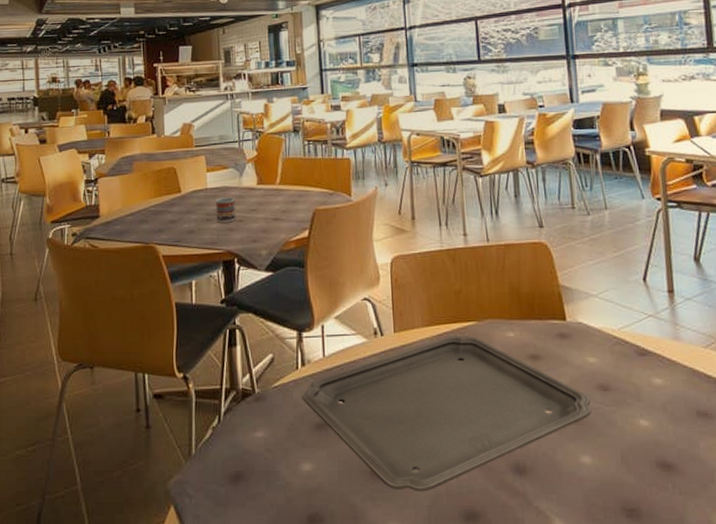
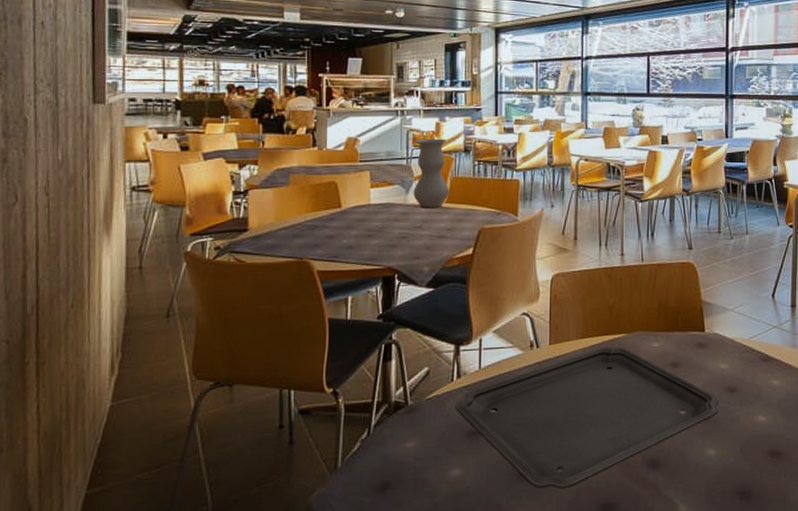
cup: present [216,197,236,223] -> none [378,214,400,239]
vase: none [246,120,282,191] -> present [413,138,449,209]

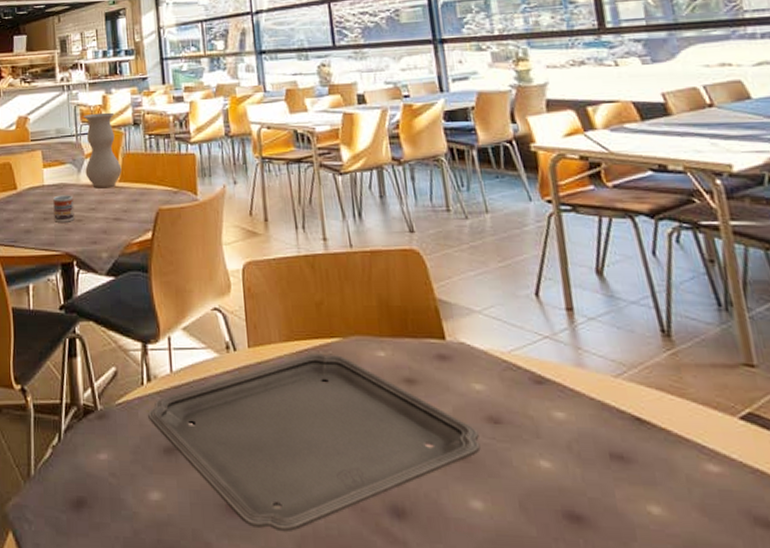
cup: none [378,214,400,239] -> present [53,195,75,223]

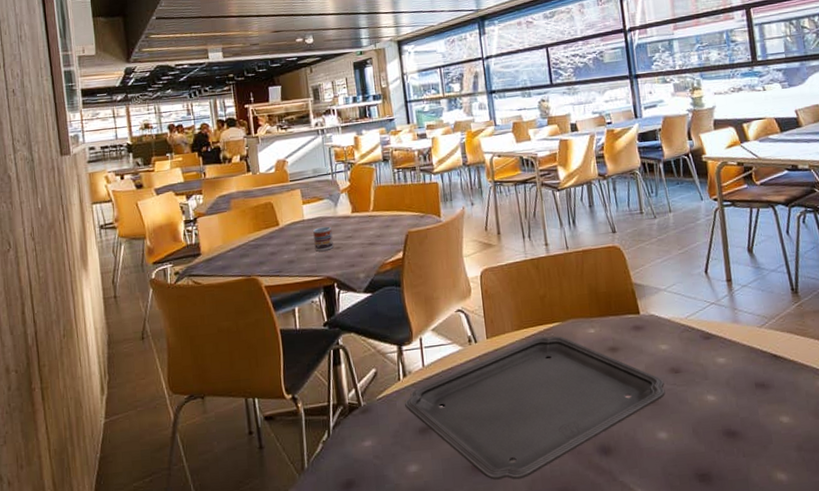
vase: present [84,112,122,189] -> none [338,151,374,219]

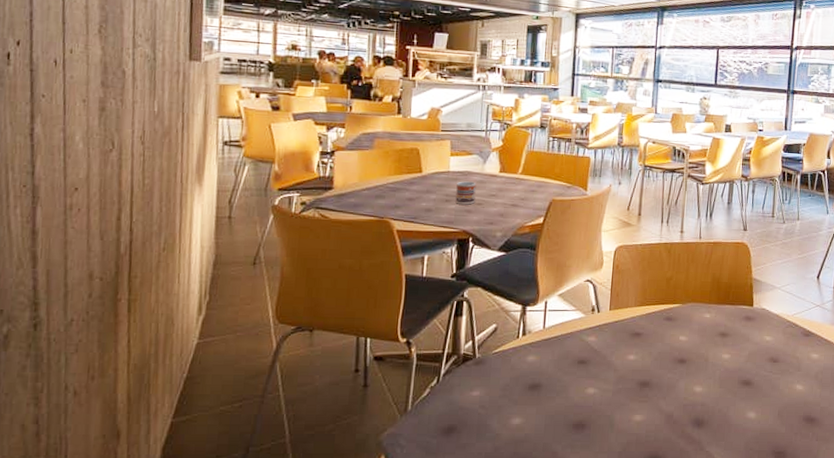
tray: present [405,336,666,480] -> none [519,315,762,441]

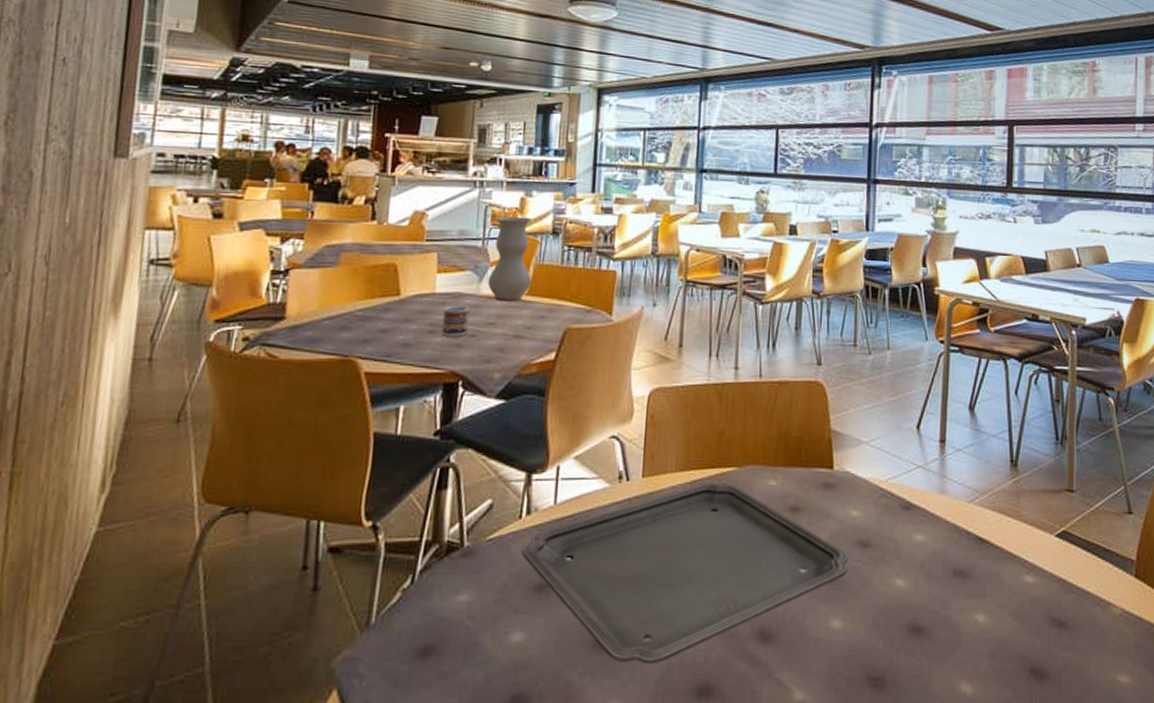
vase: none [490,113,524,179] -> present [488,216,532,302]
tray: none [519,315,762,441] -> present [522,483,848,665]

